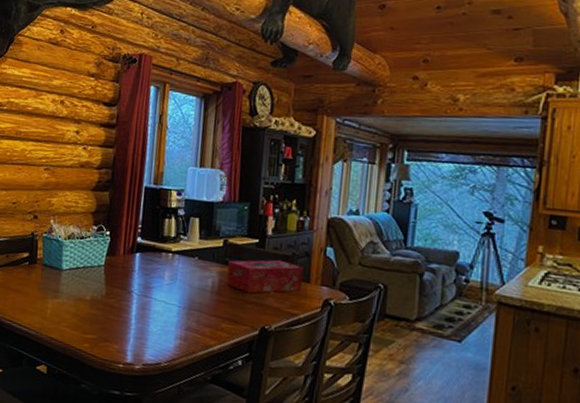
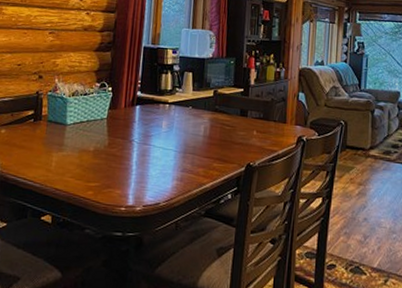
tissue box: present [226,260,303,294] -> none [216,105,281,136]

